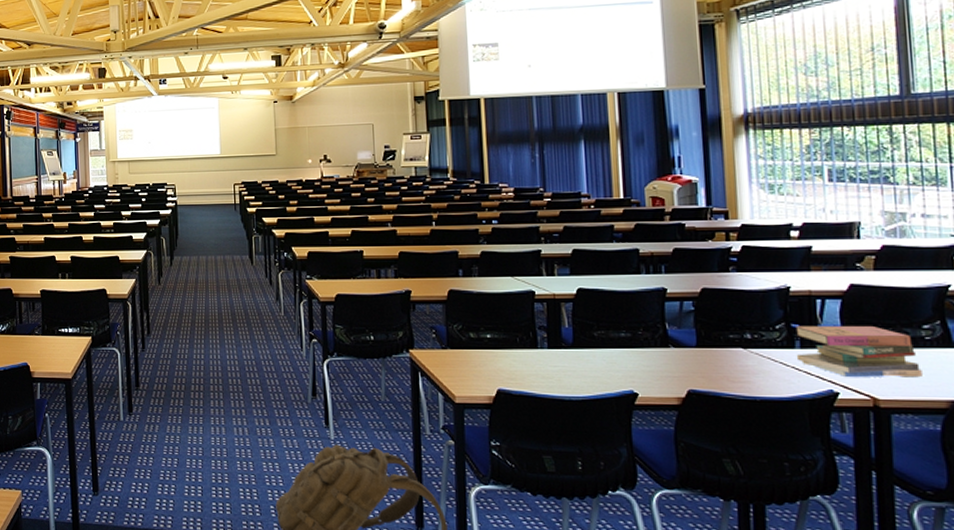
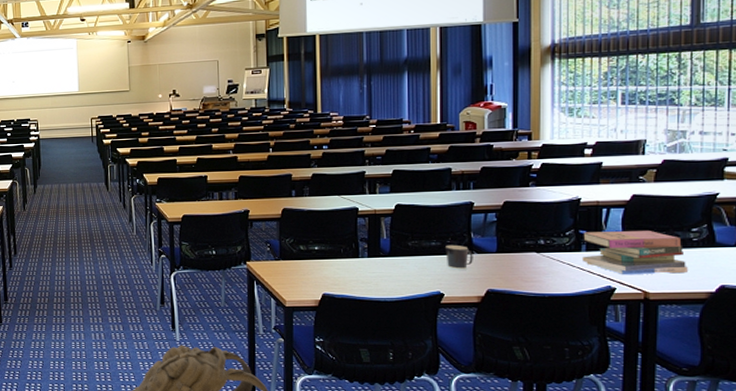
mug: none [637,336,670,366] -> present [445,245,473,270]

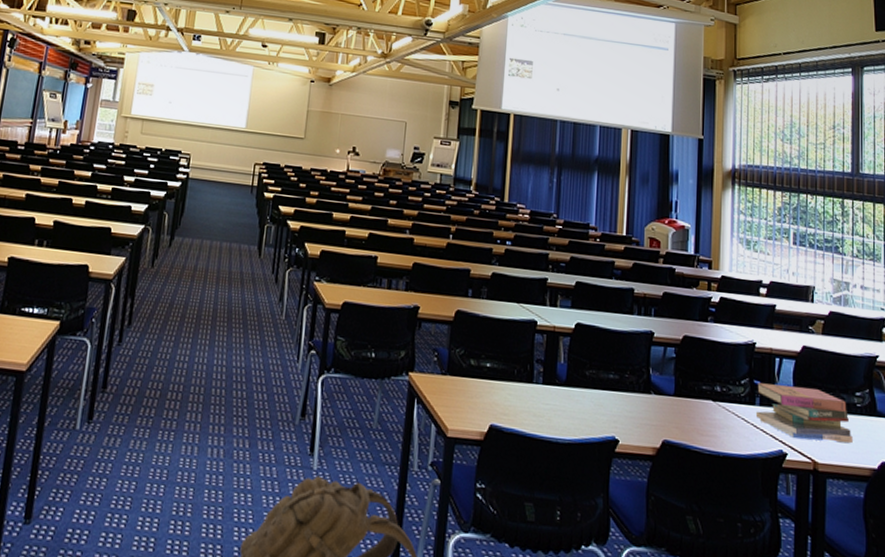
mug: present [445,245,473,270] -> none [623,379,651,413]

